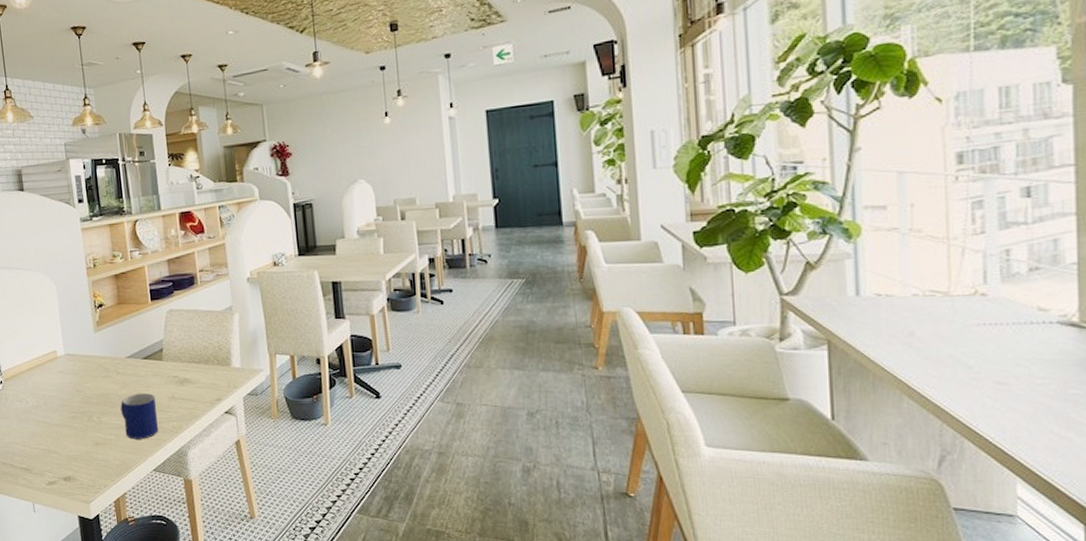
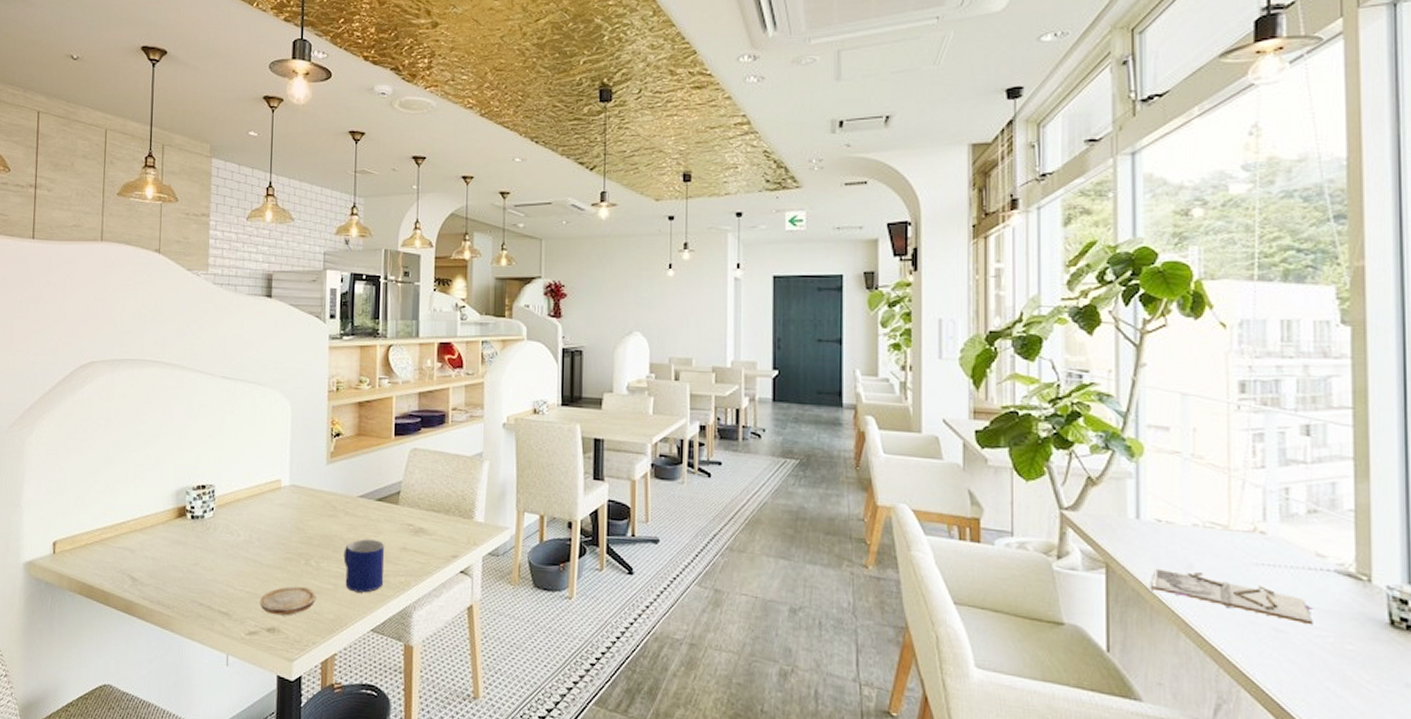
wood slice: none [53,440,102,466] -> present [259,586,316,616]
notebook: none [873,339,1036,375] -> present [1151,568,1313,625]

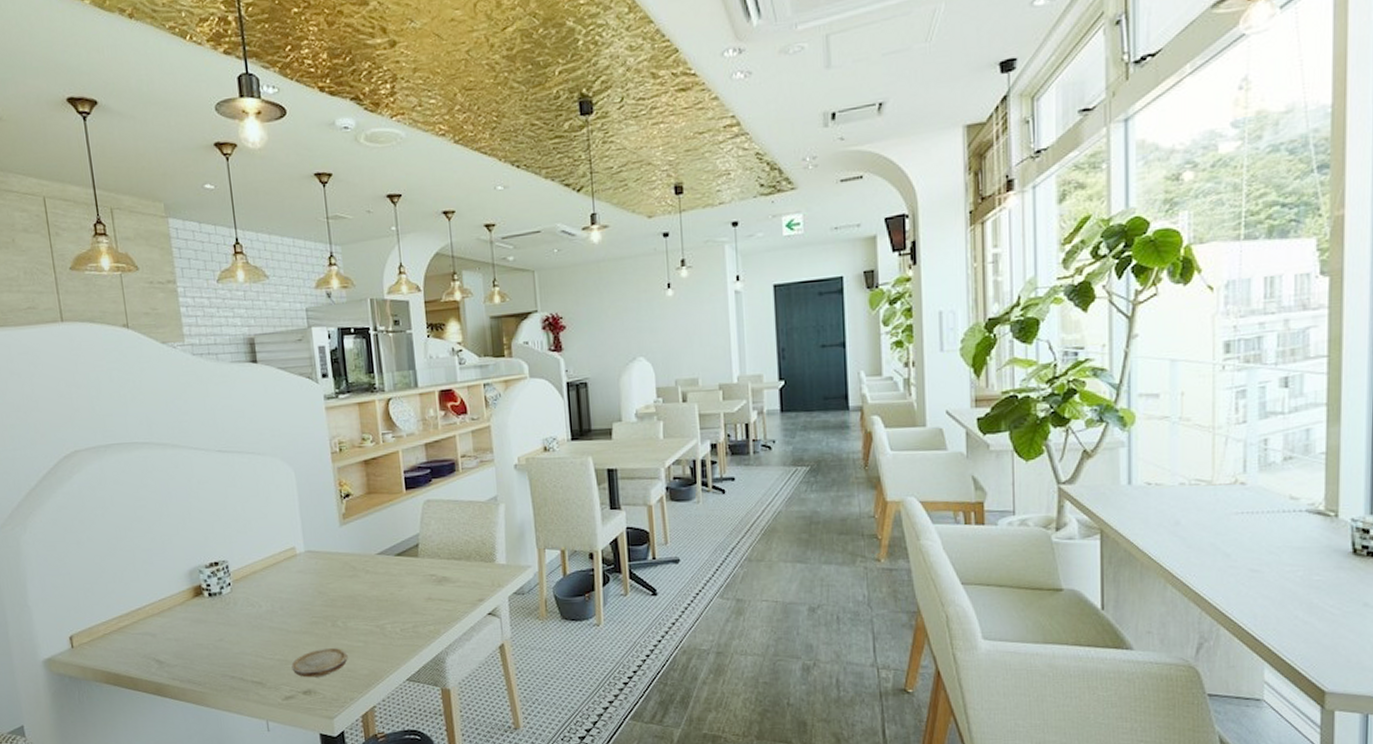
mug: present [343,539,385,593] -> none [369,594,414,646]
notebook: present [1151,568,1313,625] -> none [1142,527,1286,563]

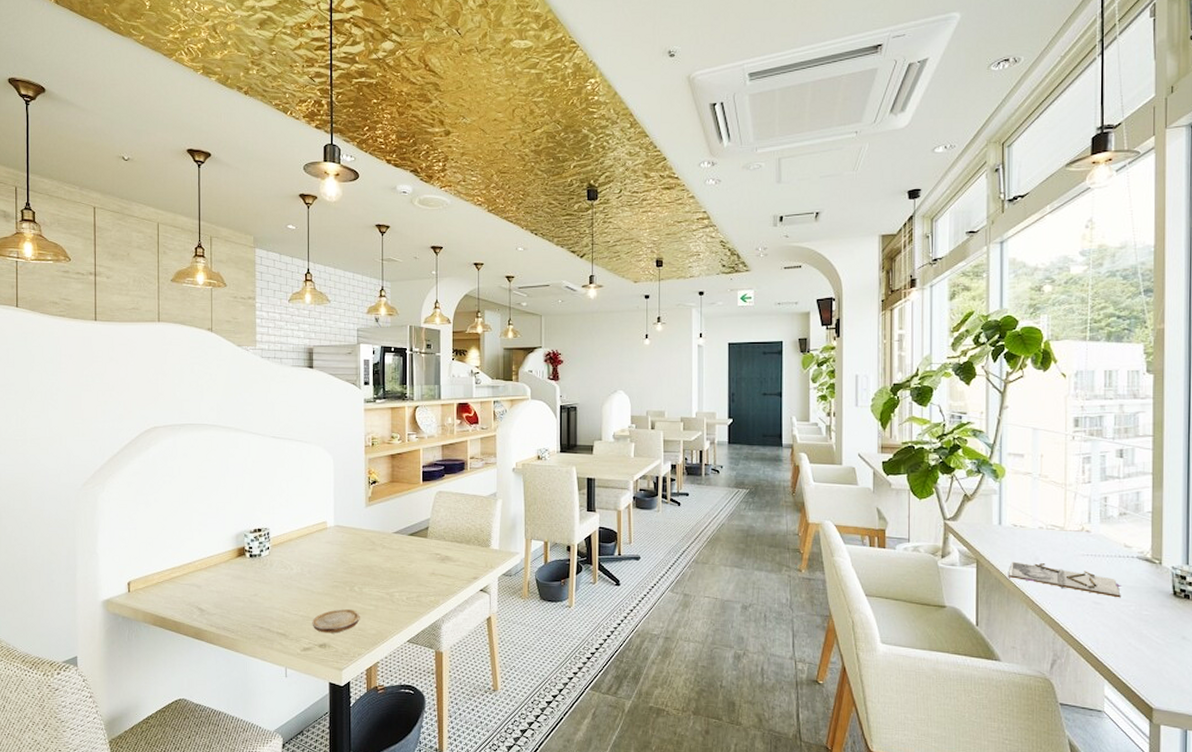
notebook: none [1142,527,1286,563] -> present [1009,561,1121,598]

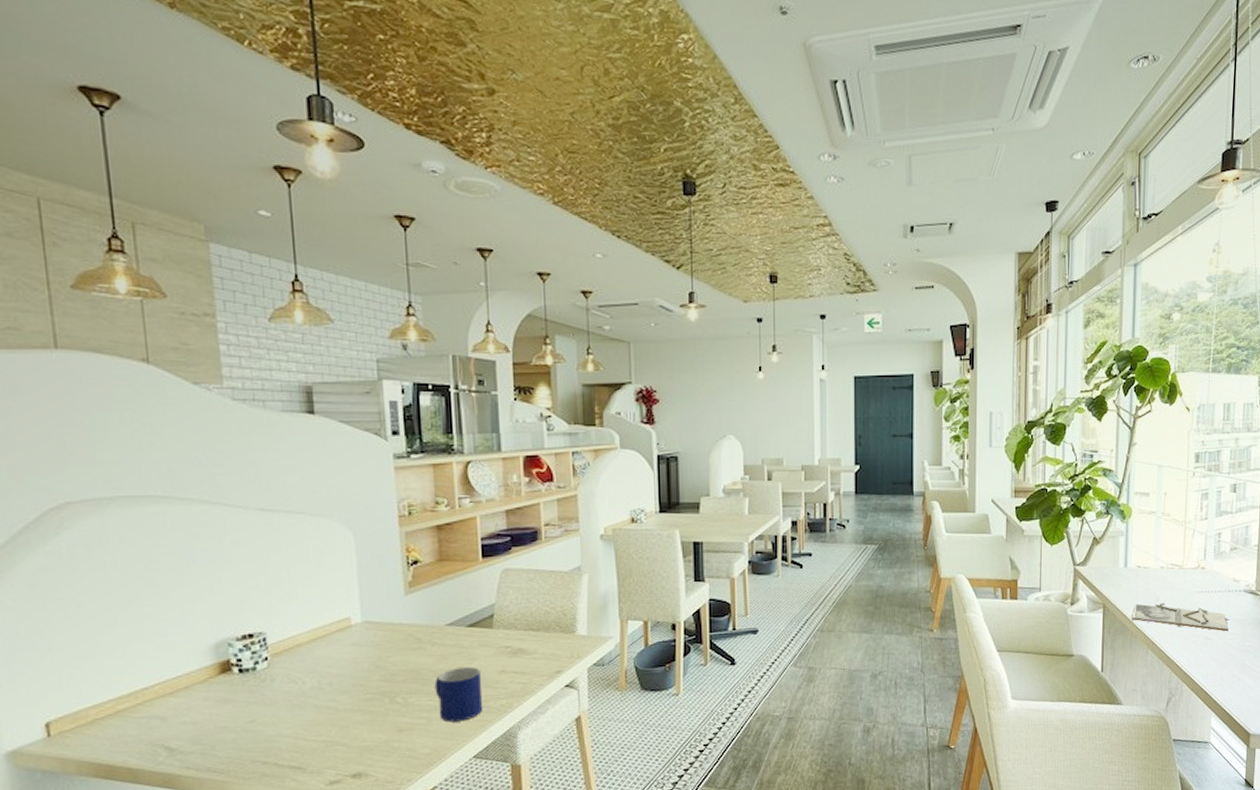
wood slice: present [312,609,360,634] -> none [339,726,407,760]
mug: none [382,567,417,611] -> present [434,667,483,722]

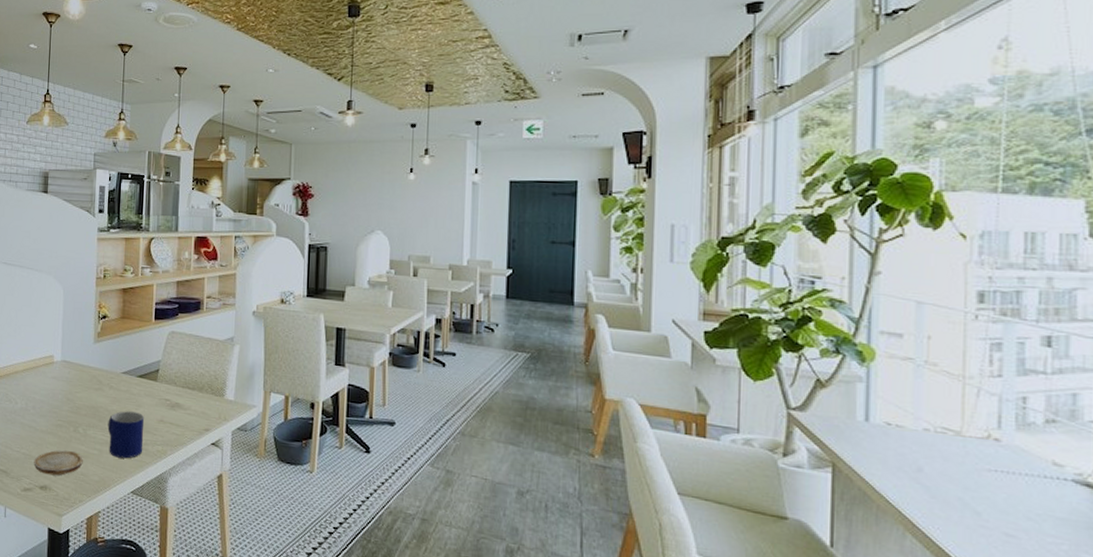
wood slice: none [339,726,407,760] -> present [34,450,83,476]
notebook: present [1132,603,1229,632] -> none [878,469,1047,532]

